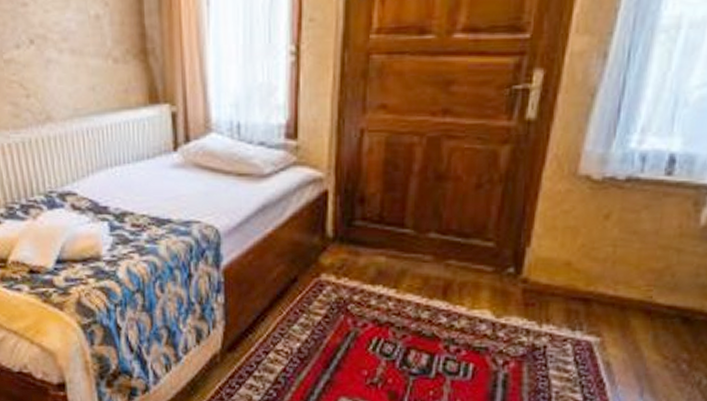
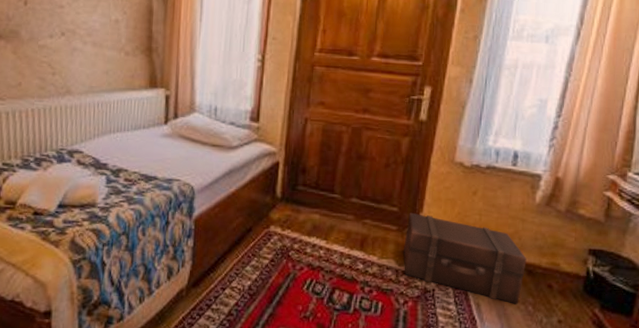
suitcase: none [503,247,682,362] -> present [403,212,527,304]

